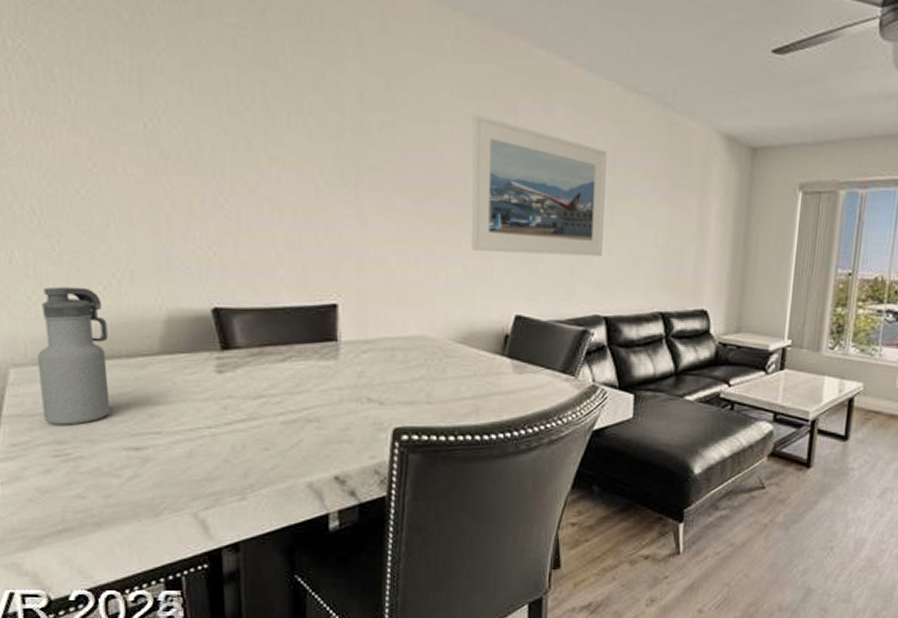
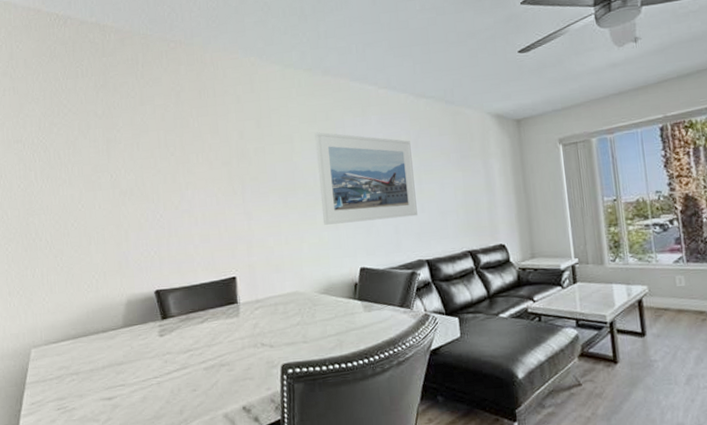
water bottle: present [37,286,111,425] -> none [48,287,93,386]

